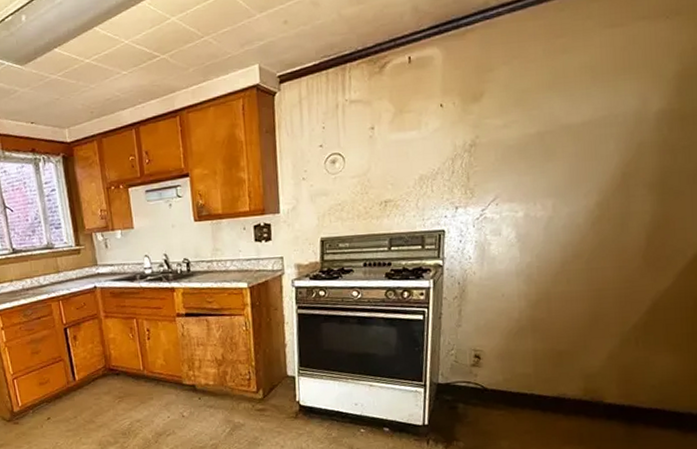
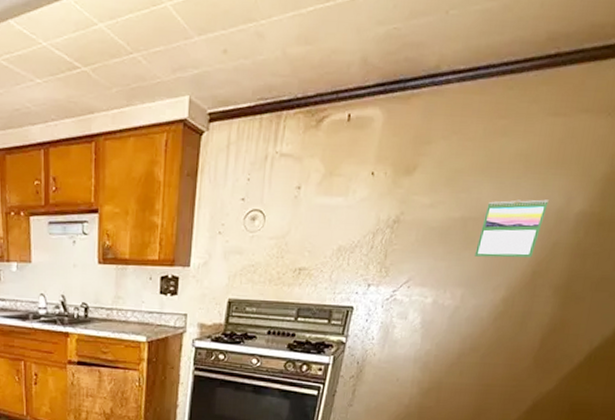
calendar: none [558,104,624,167] -> present [475,199,549,258]

